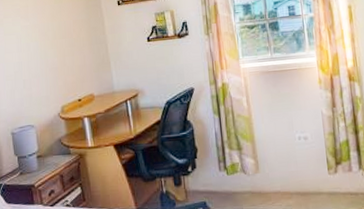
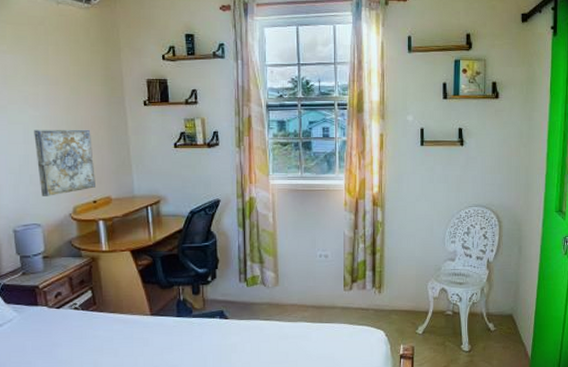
wall art: none [26,33,80,99] -> present [34,129,95,196]

